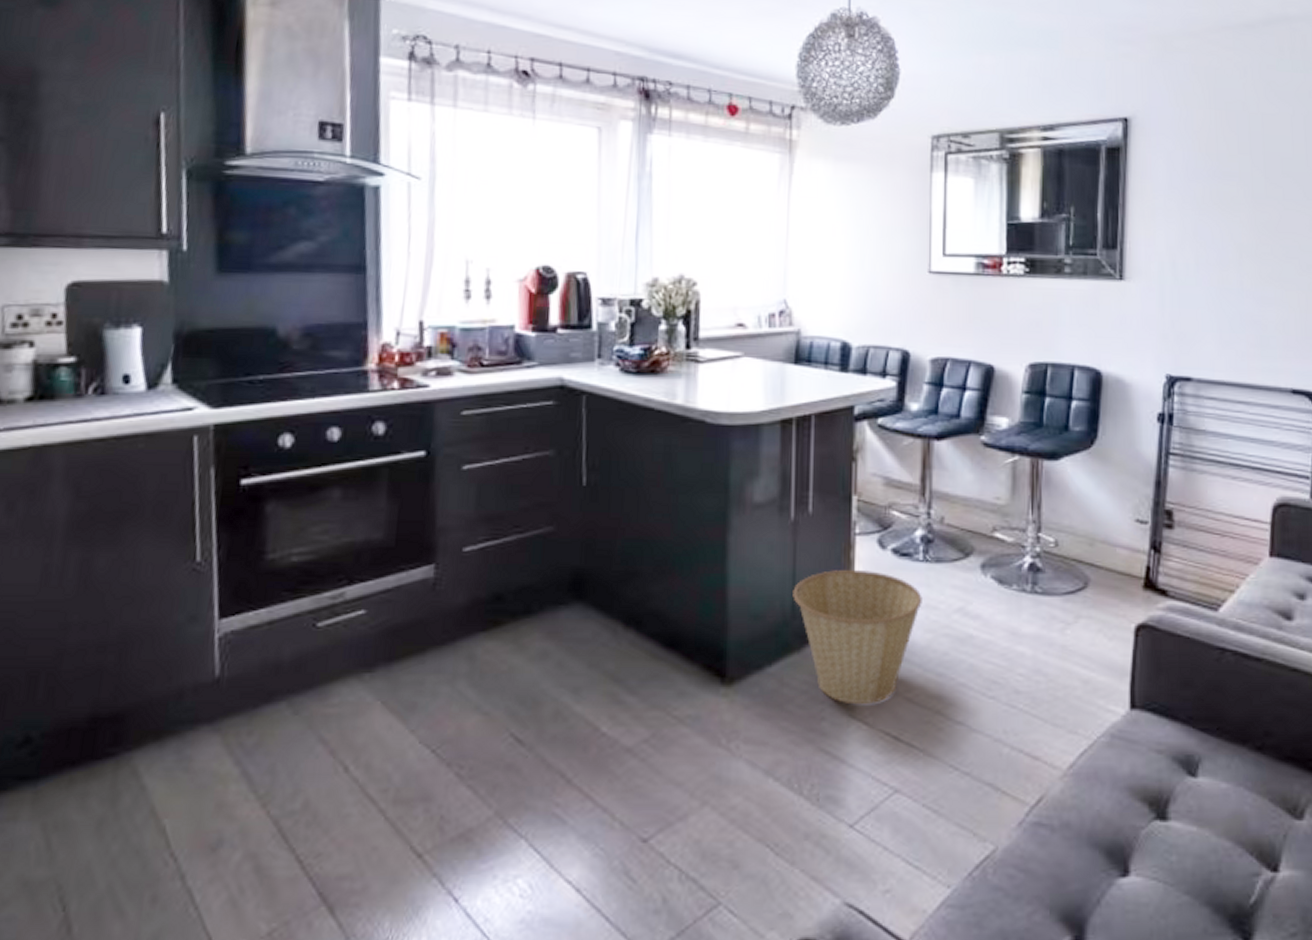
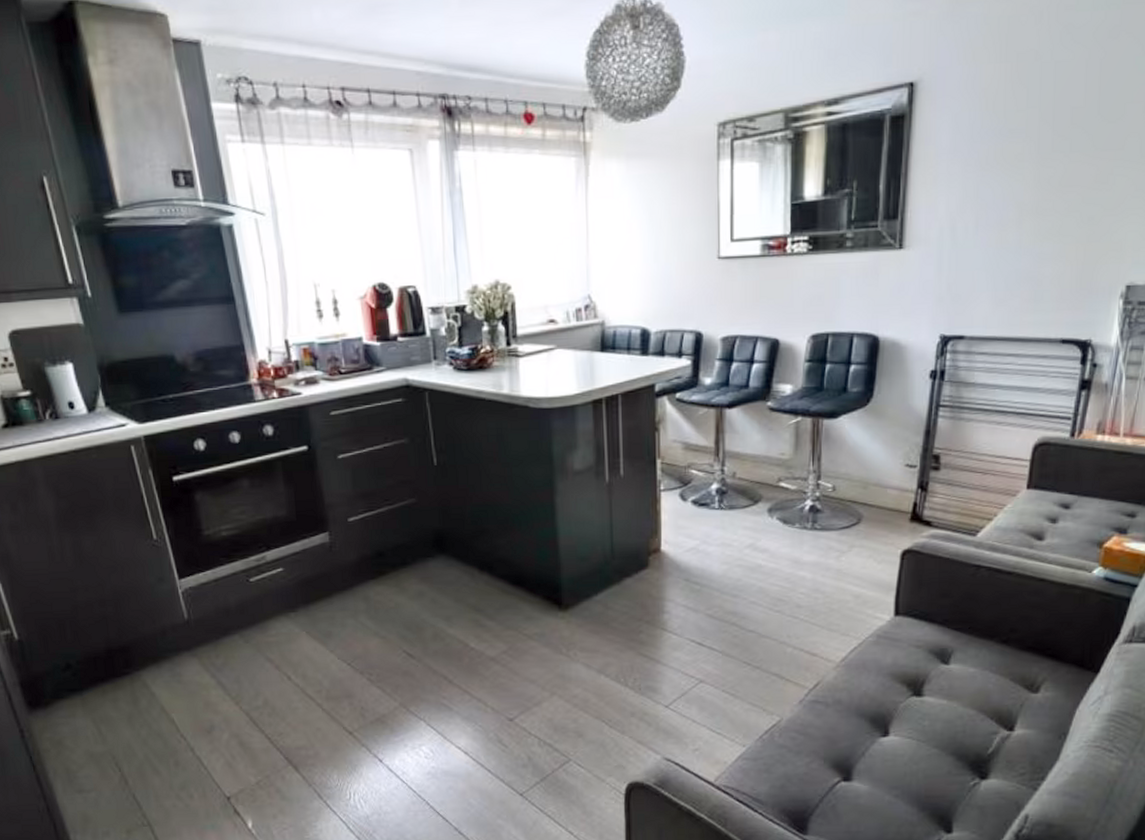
basket: present [793,570,922,705] -> none [611,519,719,621]

